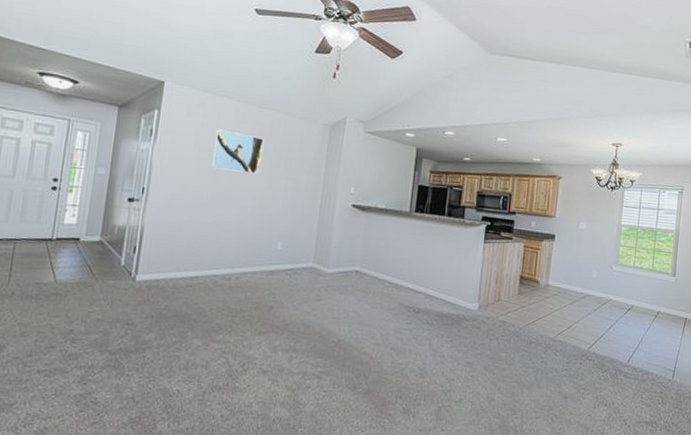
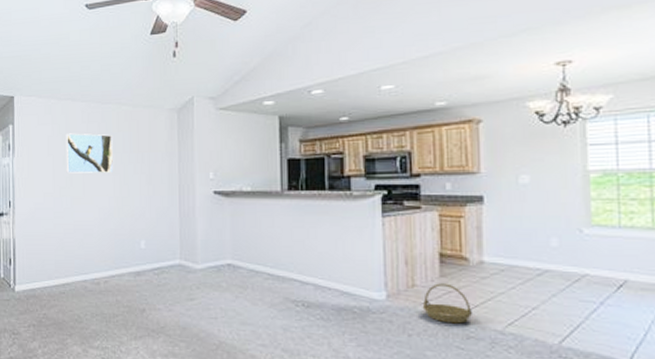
basket: none [502,299,537,332] -> present [422,283,473,324]

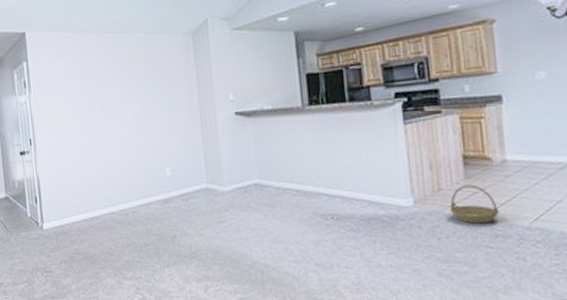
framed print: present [65,133,113,174] -> none [81,64,132,107]

